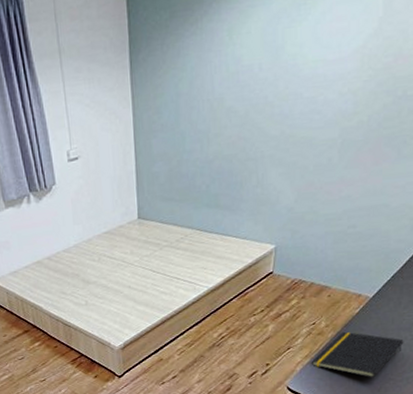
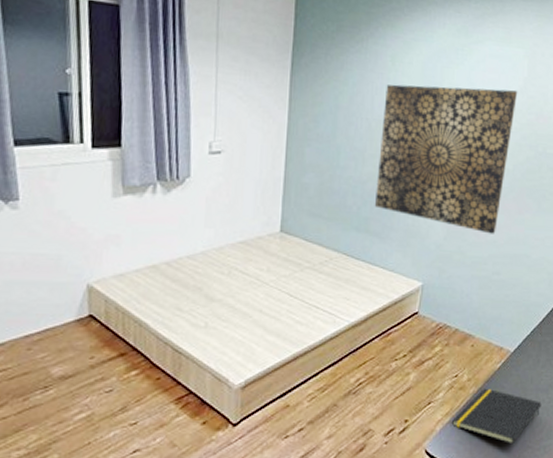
wall art: none [222,35,372,190] -> present [374,84,518,234]

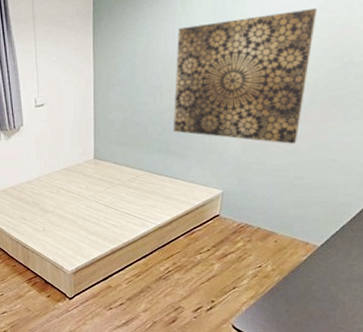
notepad: present [452,388,542,445] -> none [258,277,354,326]

